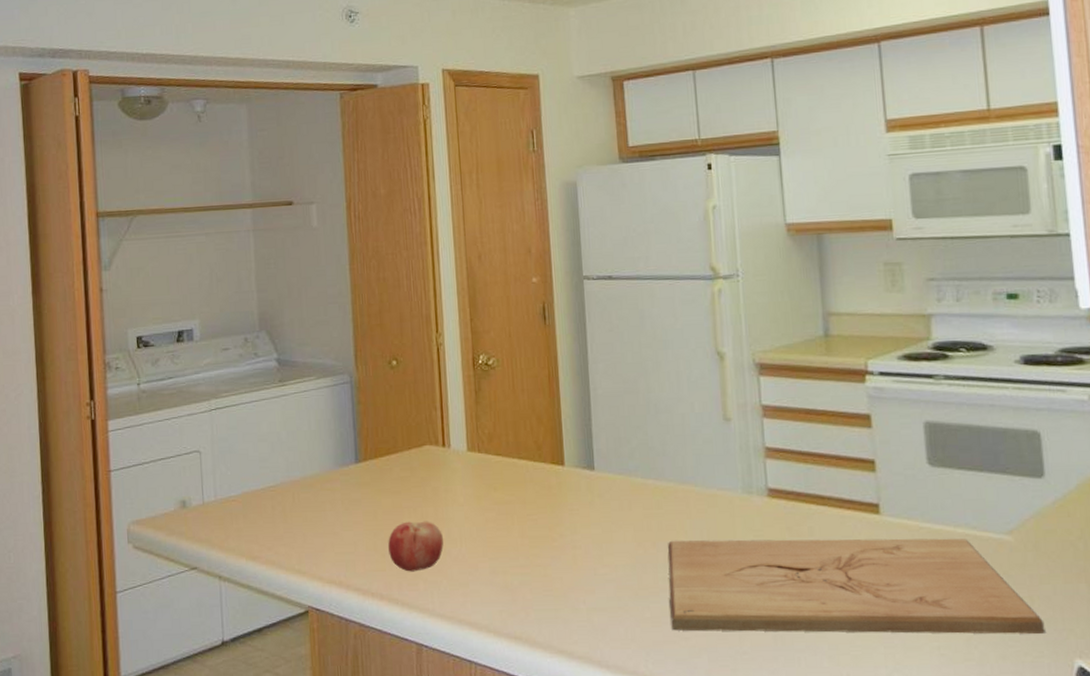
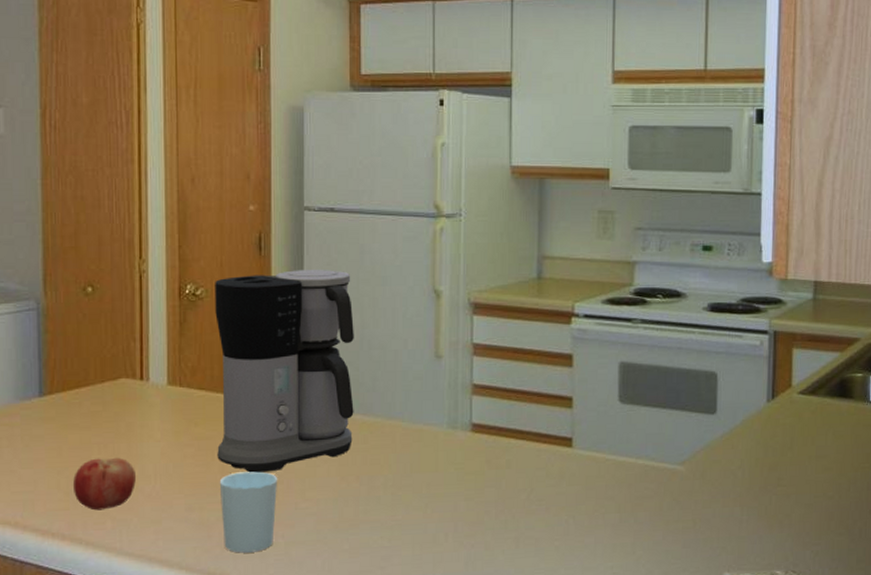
coffee maker: none [505,336,647,538] -> present [215,270,354,473]
cup: none [521,536,576,618] -> present [220,471,277,553]
cutting board: present [667,538,1047,635] -> none [369,468,704,561]

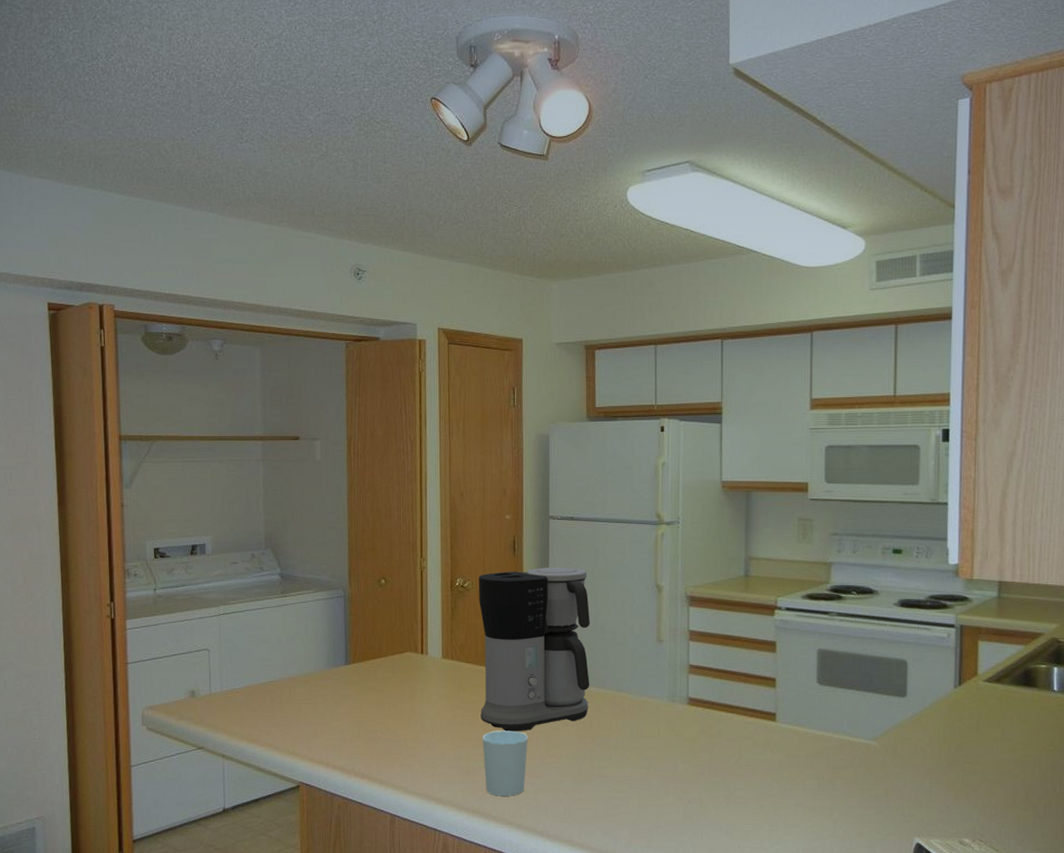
fruit: present [73,457,136,511] -> none [370,715,417,756]

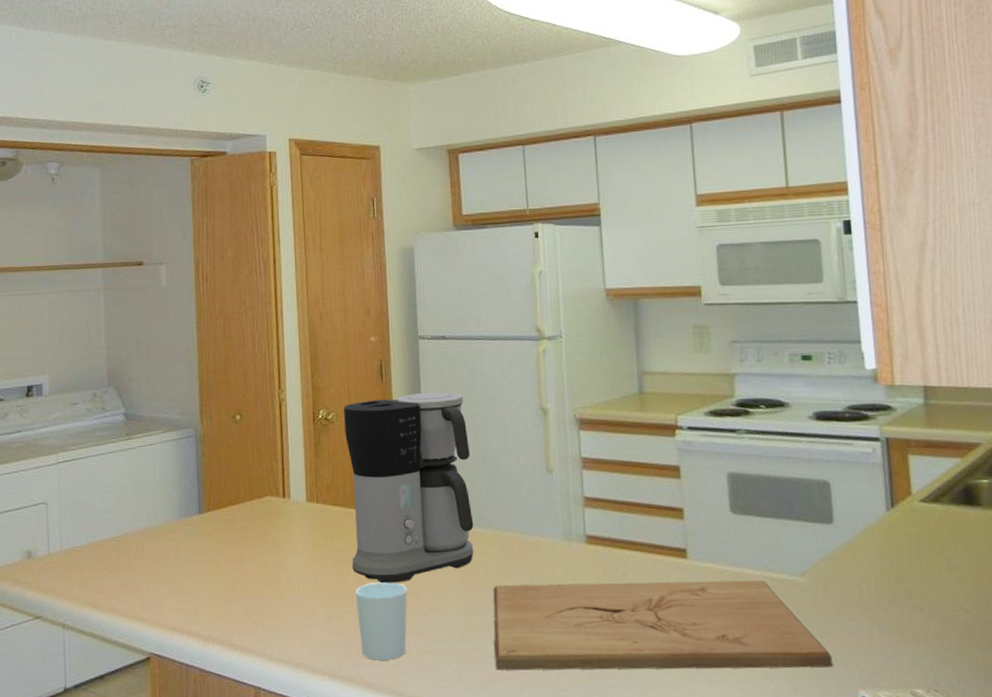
cutting board: none [602,737,895,818] -> present [493,580,834,671]

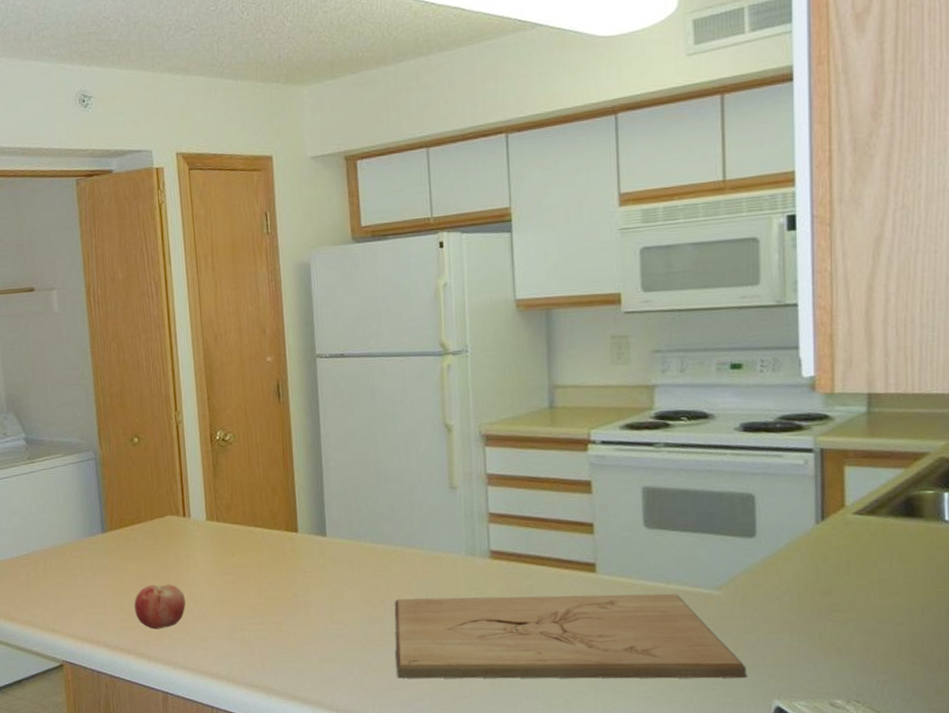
fruit: none [229,569,282,618] -> present [134,584,186,630]
coffee maker: present [344,392,474,584] -> none [241,411,375,598]
cup: present [356,582,407,661] -> none [257,596,309,669]

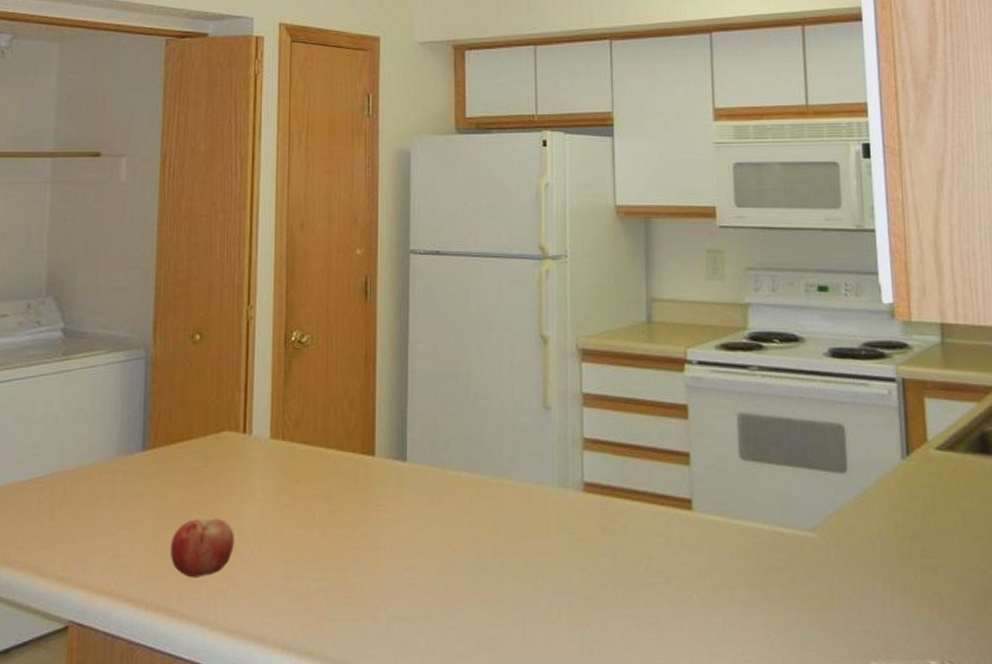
cutting board: present [394,593,748,679] -> none [476,535,845,641]

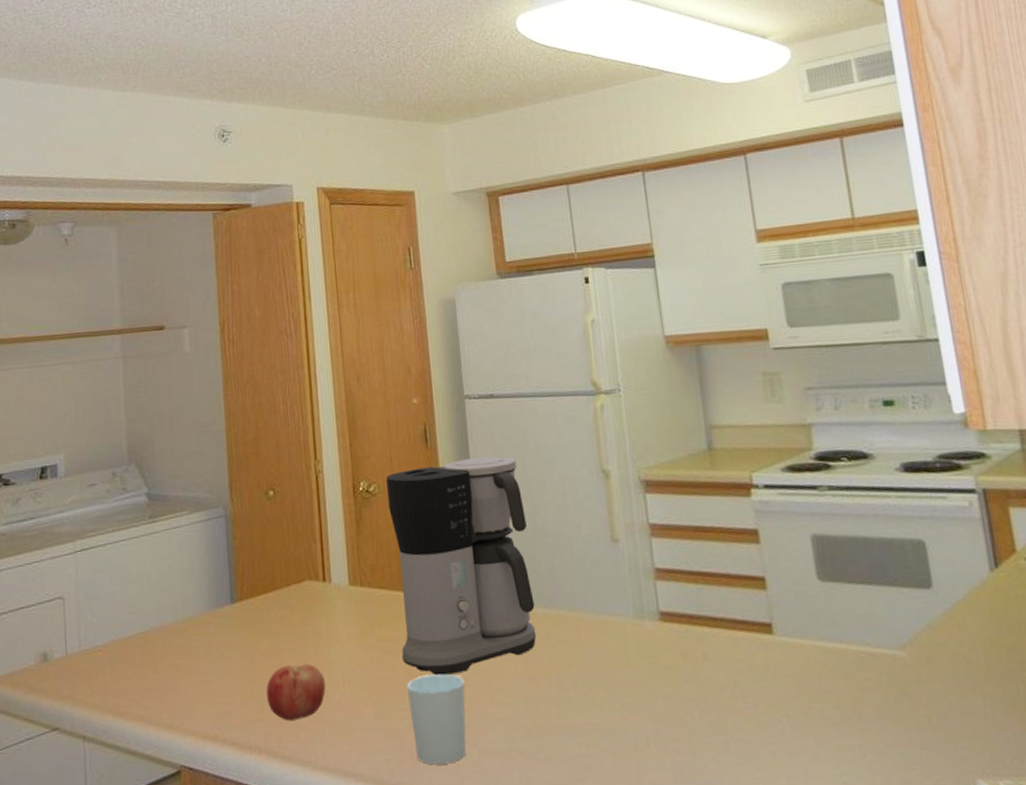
coffee maker: none [318,315,460,537] -> present [386,456,537,676]
cup: none [320,535,379,630] -> present [407,673,466,765]

